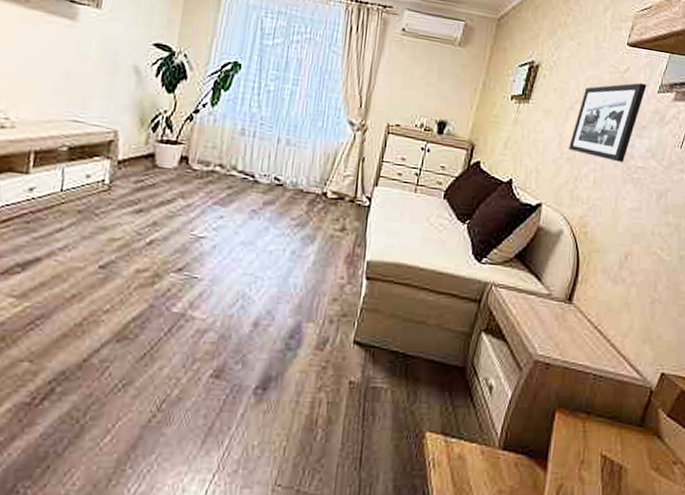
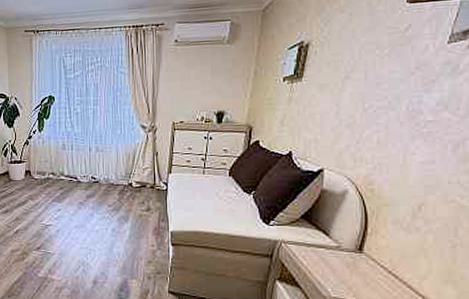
picture frame: present [569,82,647,163] -> none [348,37,434,120]

